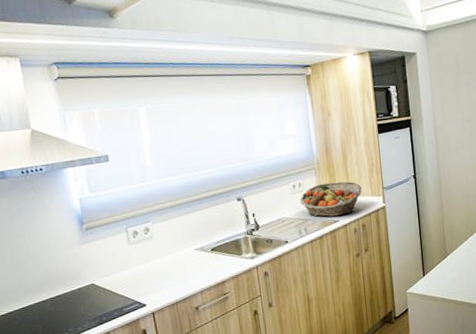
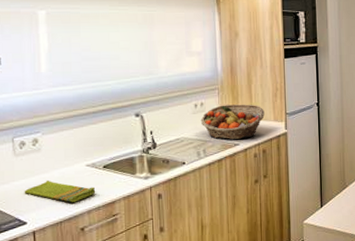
dish towel: none [141,264,207,285] -> present [24,180,96,203]

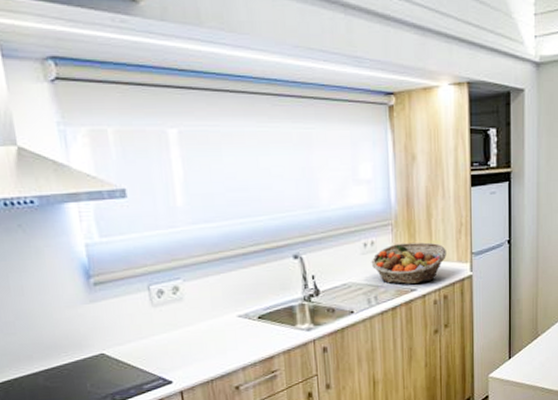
dish towel: present [24,180,96,203] -> none [166,333,251,359]

